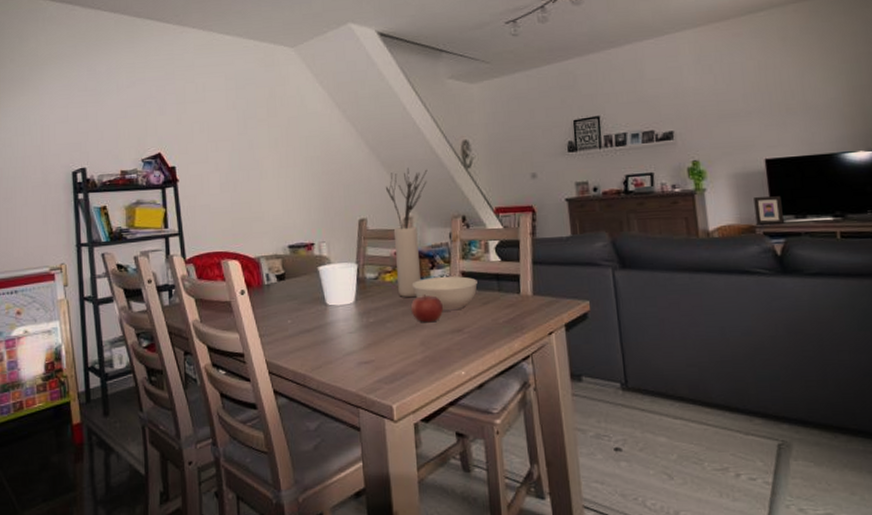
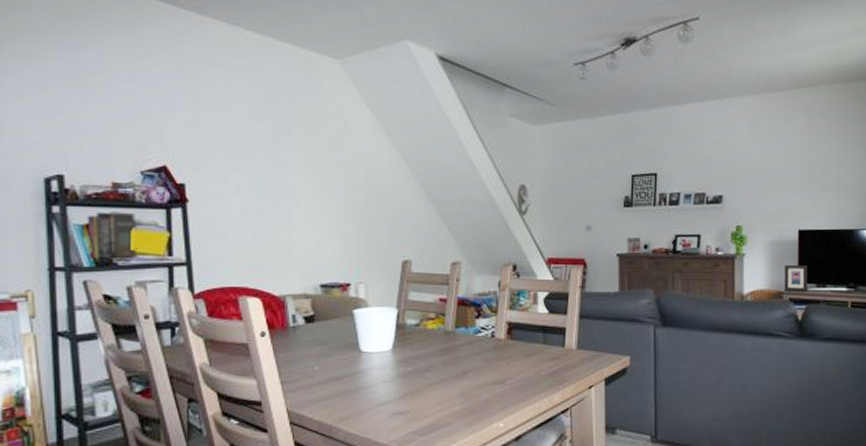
books: none [103,194,141,235] -> present [87,211,137,259]
vase: present [385,167,428,298] -> none [434,209,481,347]
fruit: present [410,293,443,323] -> none [452,343,486,374]
bowl: present [411,276,478,311] -> none [455,326,523,362]

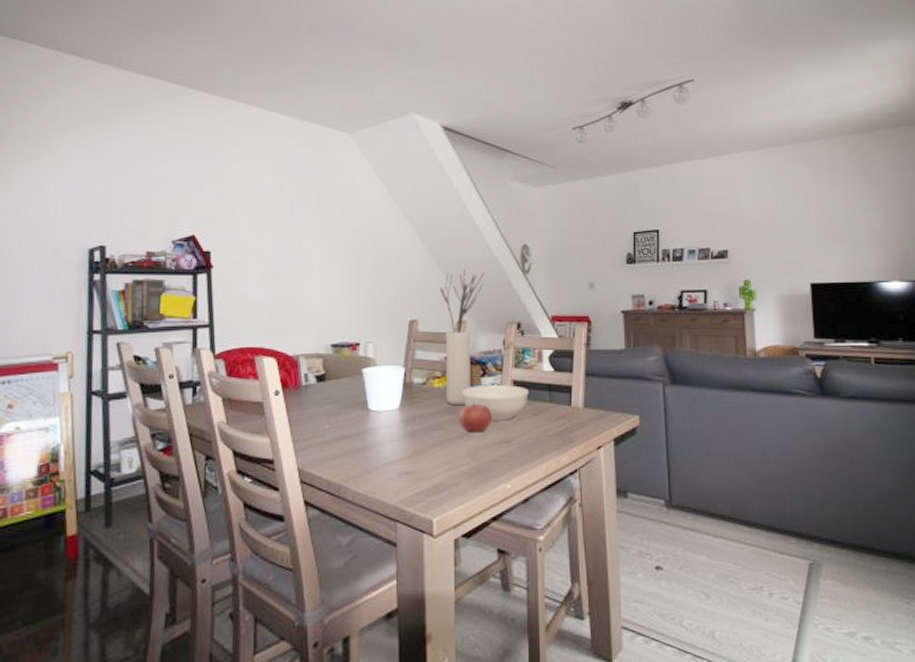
vase: none [434,209,481,347] -> present [439,269,485,406]
fruit: none [452,343,486,374] -> present [458,401,492,433]
bowl: none [455,326,523,362] -> present [461,384,529,421]
picture frame: present [784,265,807,291] -> none [798,320,825,347]

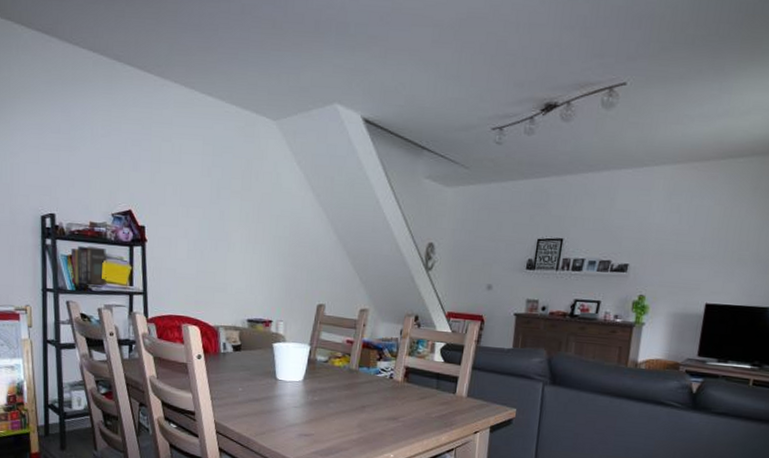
vase: present [439,269,485,406] -> none [345,261,390,384]
fruit: present [458,401,492,433] -> none [353,381,384,409]
bowl: present [461,384,529,421] -> none [358,368,419,401]

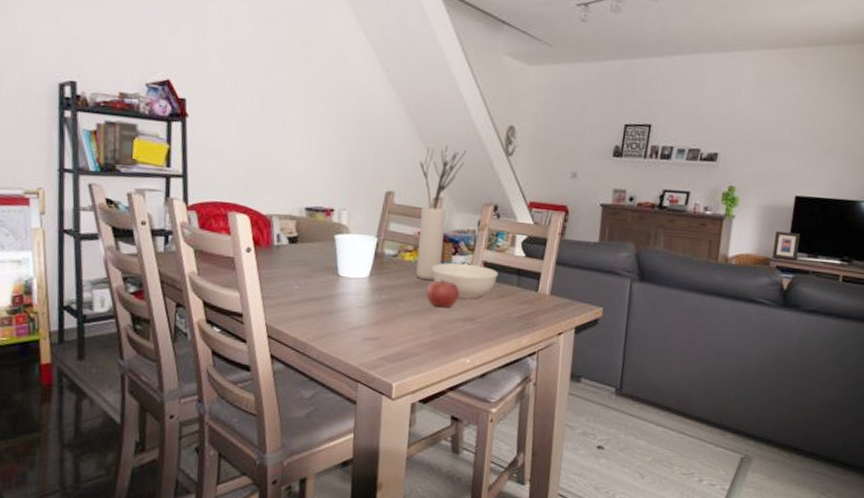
vase: none [345,261,390,384] -> present [416,145,467,281]
fruit: none [353,381,384,409] -> present [425,278,459,308]
bowl: none [358,368,419,401] -> present [431,263,498,300]
picture frame: none [681,338,710,365] -> present [772,231,800,260]

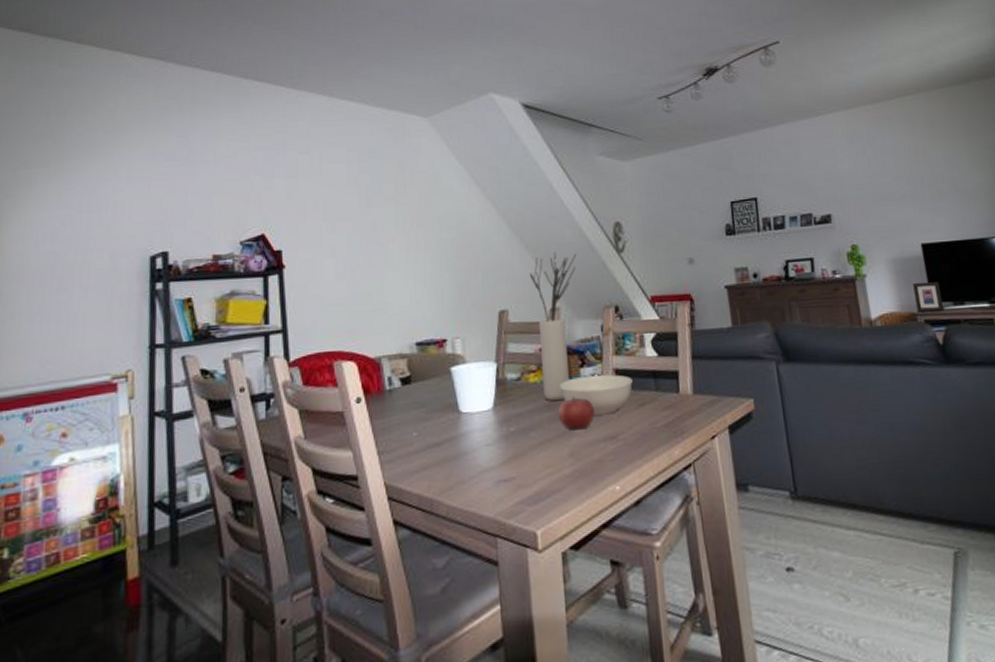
books: present [94,119,139,167] -> none [187,283,235,334]

